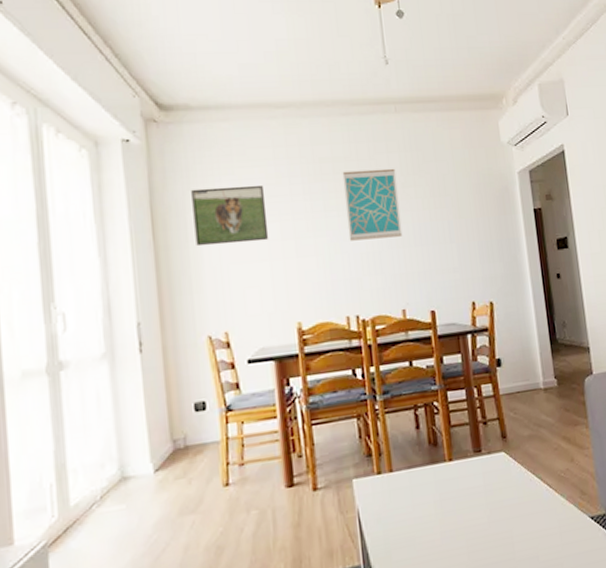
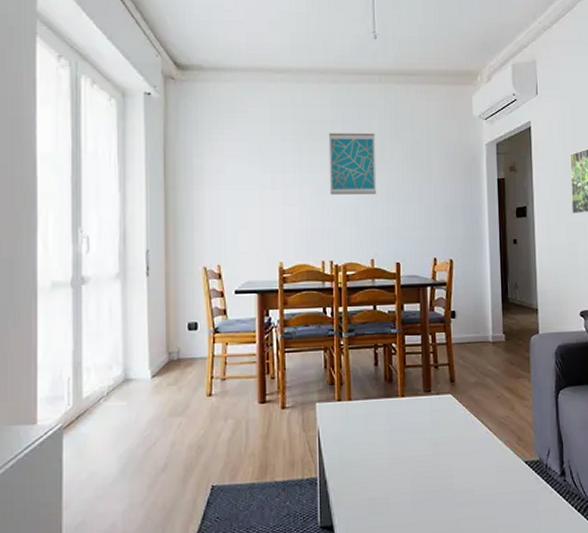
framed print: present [191,185,269,247] -> none [199,139,261,190]

